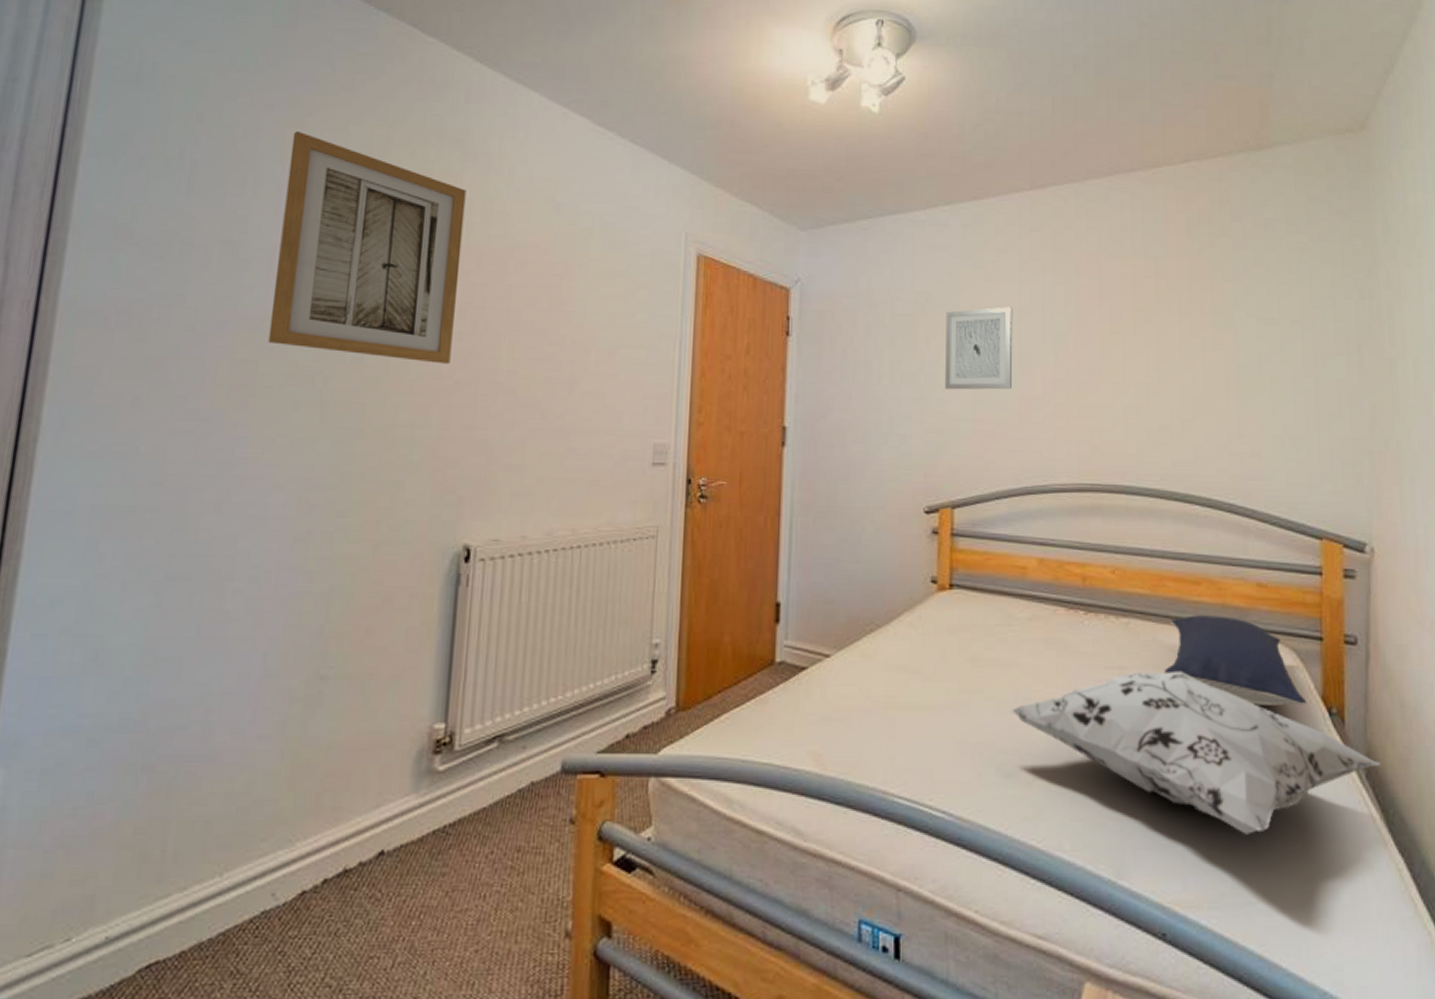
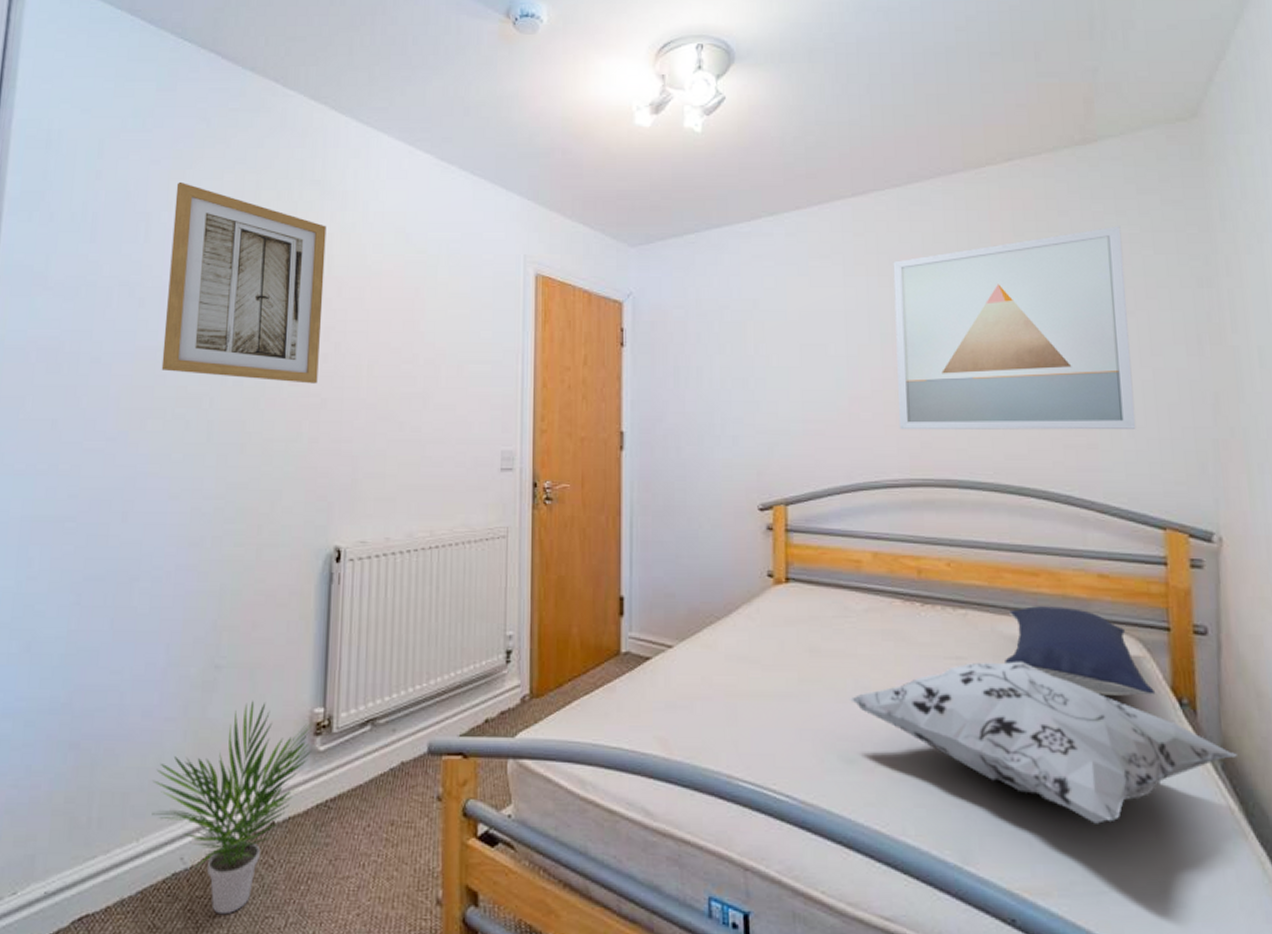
potted plant: none [239,715,432,956] -> present [152,700,313,915]
wall art: present [945,306,1013,390] -> none [773,310,841,392]
wall art: none [1068,234,1298,439] -> present [893,226,1136,430]

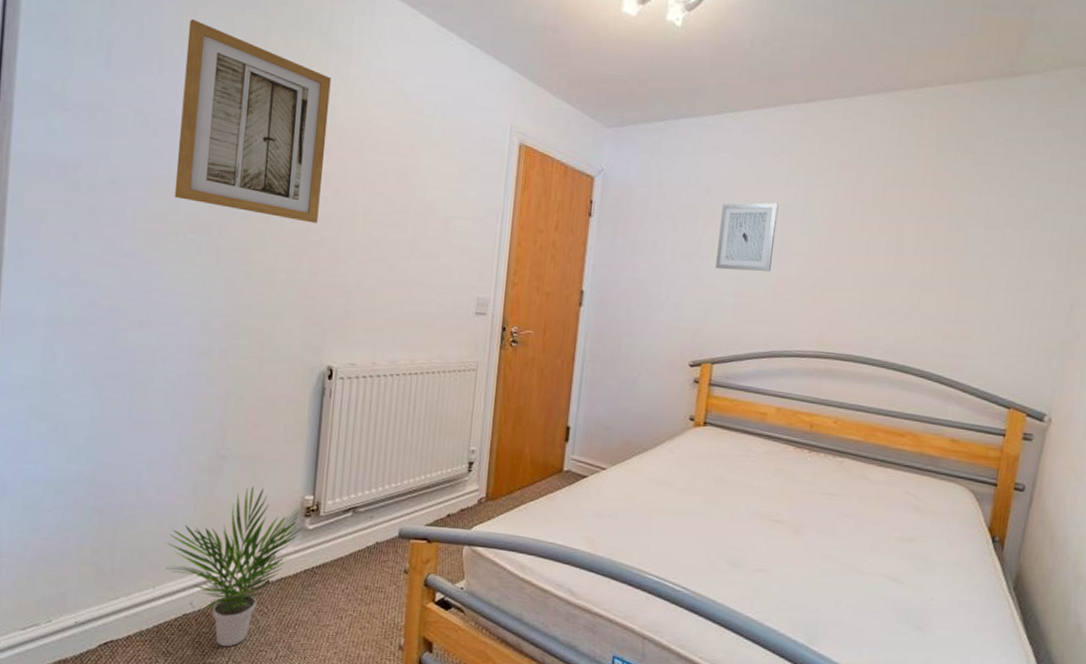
wall art: none [773,310,841,392] -> present [716,202,779,272]
decorative pillow: present [849,662,1237,824] -> none [741,499,1027,622]
wall art: present [893,226,1136,430] -> none [814,153,1026,327]
pillow: present [1005,606,1156,696] -> none [866,459,977,534]

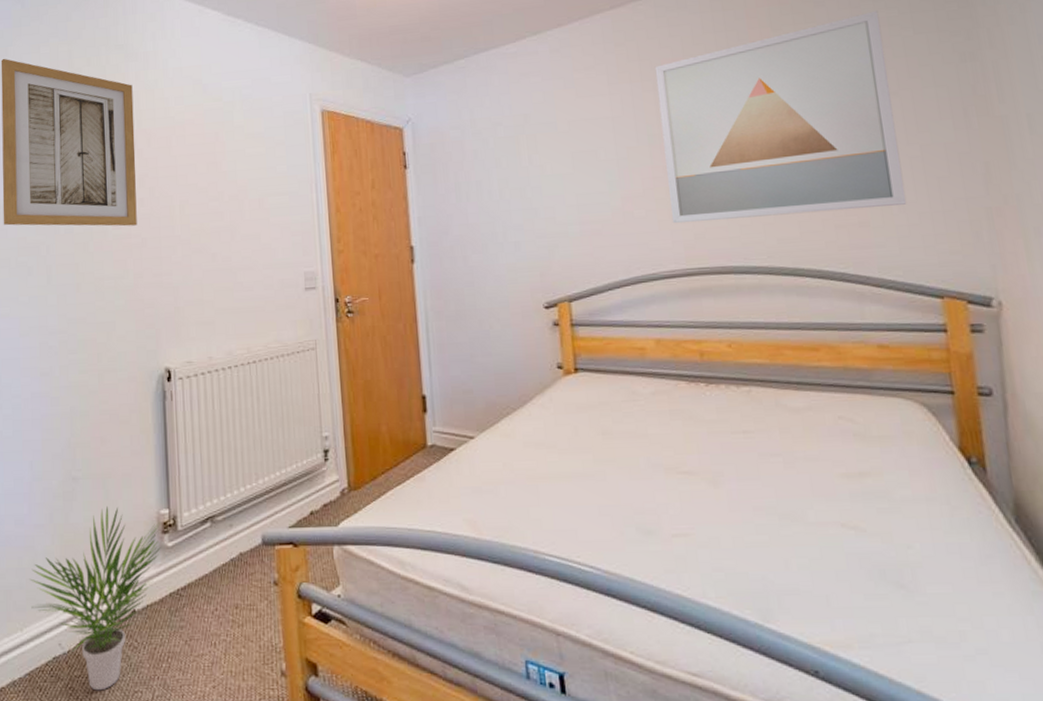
wall art: present [716,202,779,272] -> none [544,117,613,198]
wall art: none [814,153,1026,327] -> present [654,10,907,224]

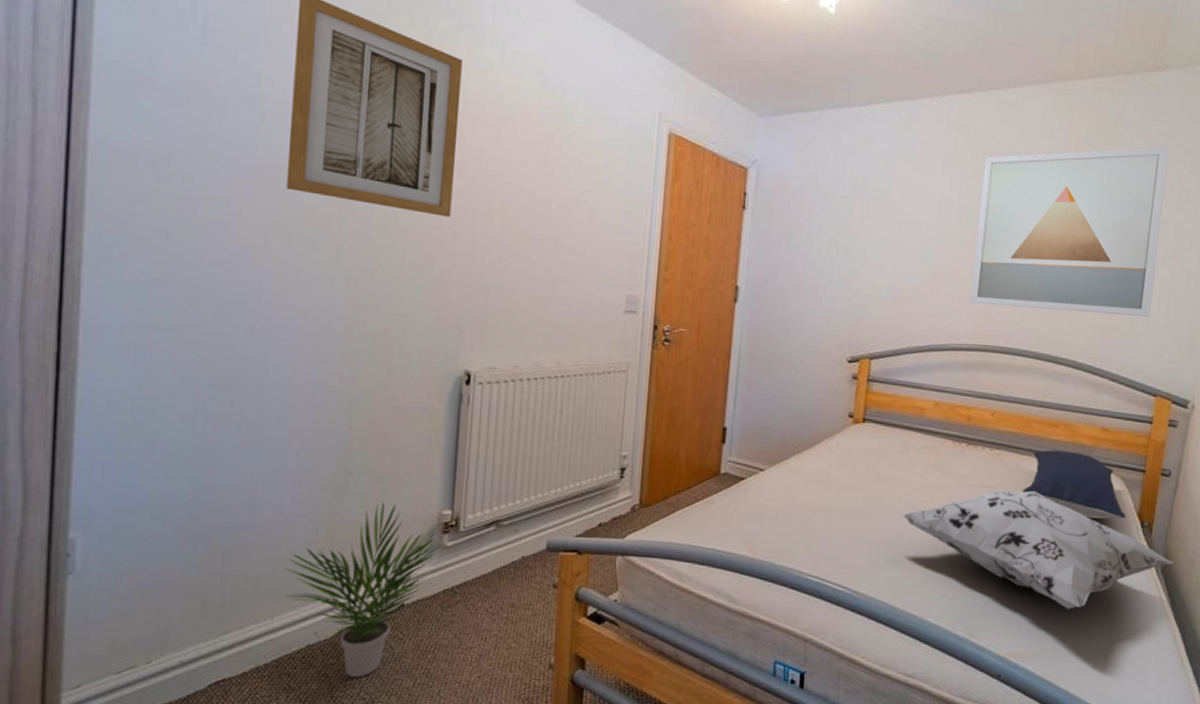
decorative pillow: none [642,432,1030,579] -> present [901,490,1173,609]
pillow: none [791,378,944,459] -> present [1023,450,1127,520]

